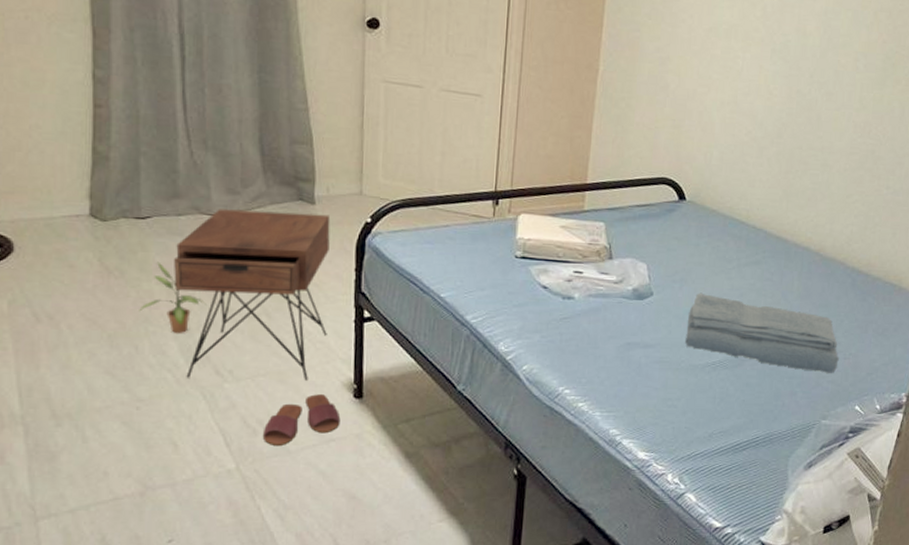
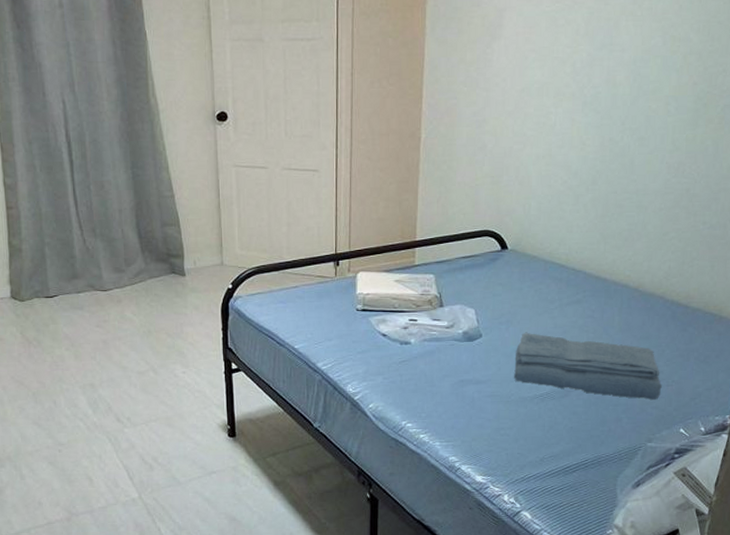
potted plant: present [139,261,206,333] -> none [54,332,105,389]
nightstand: present [174,209,331,381] -> none [78,284,203,425]
slippers: present [262,394,341,445] -> none [157,435,219,478]

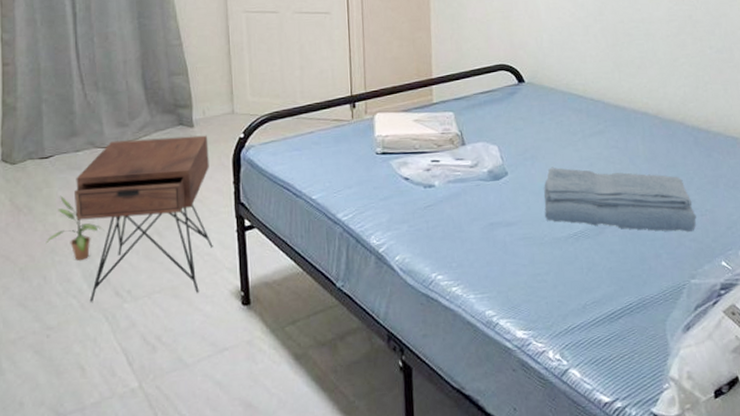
potted plant: none [54,332,105,389] -> present [46,195,104,260]
nightstand: none [78,284,203,425] -> present [75,135,213,302]

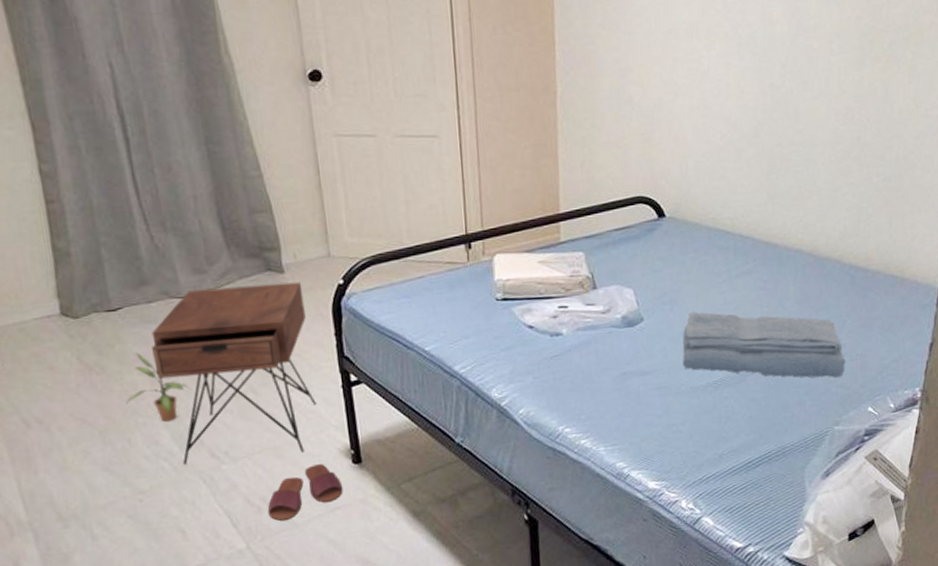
slippers: none [161,305,232,360] -> present [267,464,343,521]

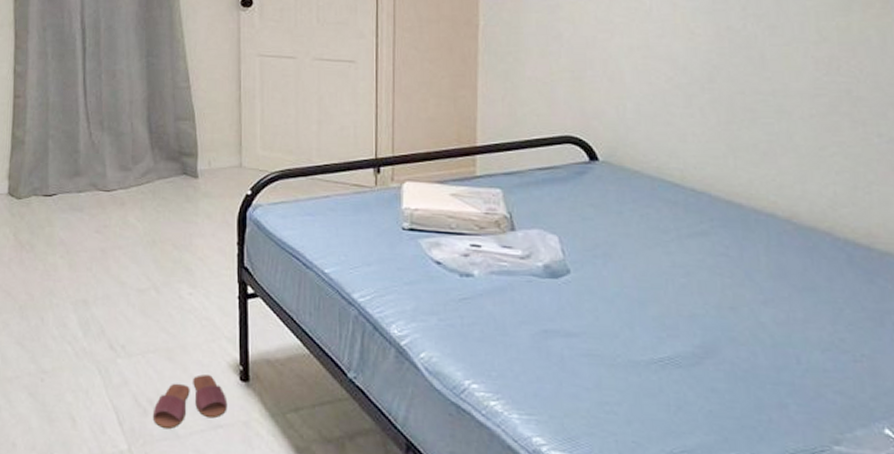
potted plant: present [125,352,191,422] -> none [45,236,102,306]
nightstand: present [151,282,317,465] -> none [74,185,213,359]
towel: present [683,311,846,378] -> none [619,270,846,381]

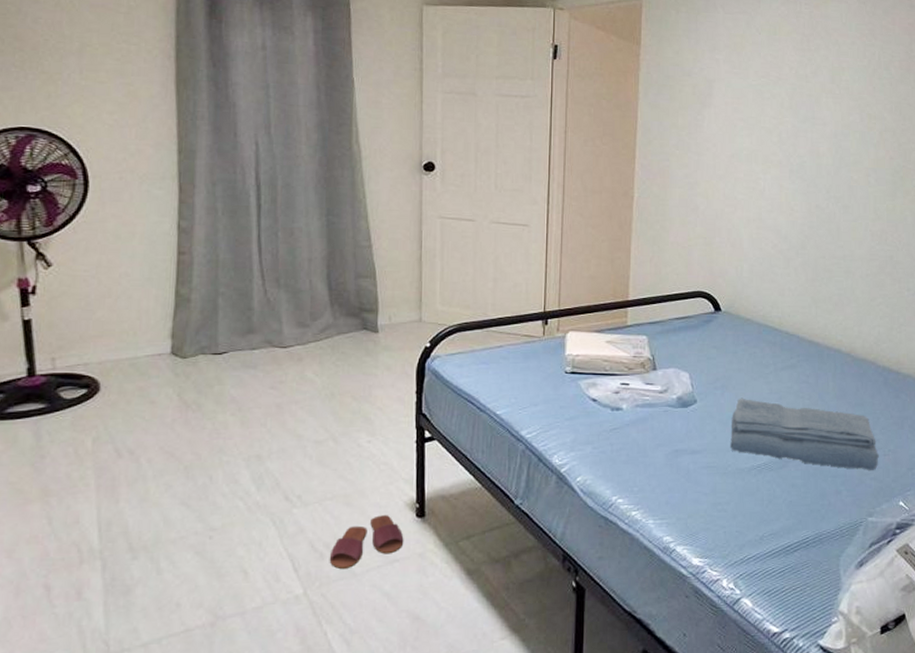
towel: none [619,270,846,381] -> present [731,398,879,470]

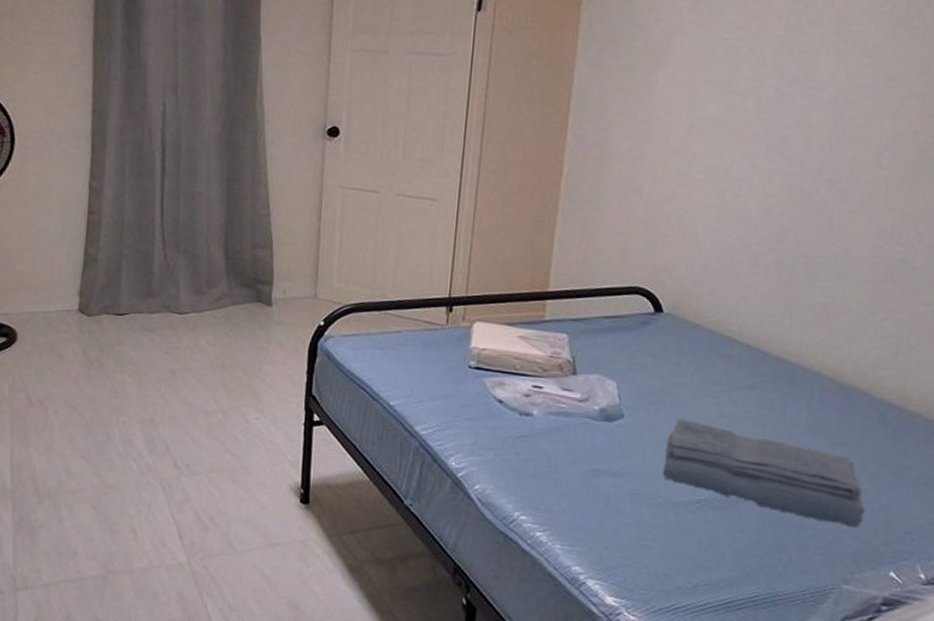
slippers: present [329,515,404,569] -> none [213,495,287,544]

